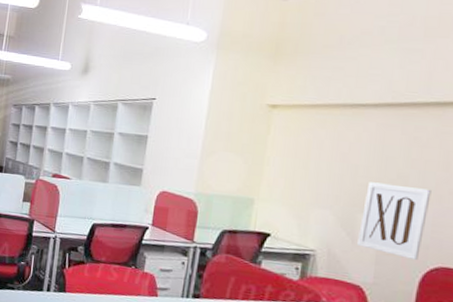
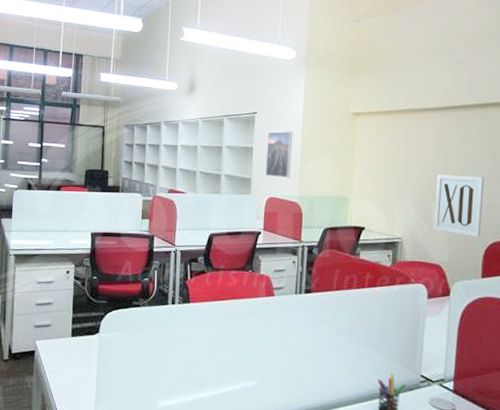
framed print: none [158,120,196,173] -> present [265,130,293,178]

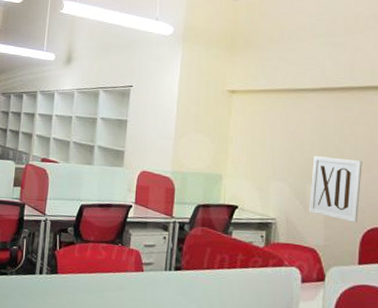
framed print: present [265,130,293,178] -> none [138,105,168,153]

